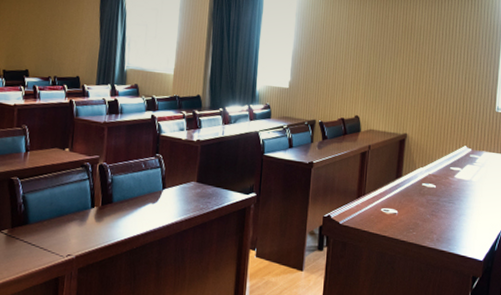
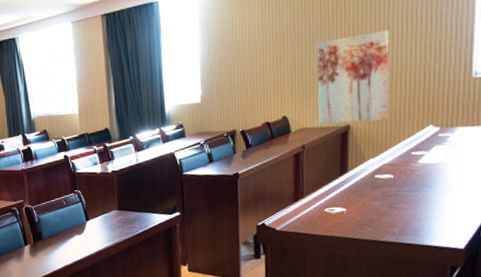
wall art: none [383,55,441,135] -> present [317,30,389,125]

